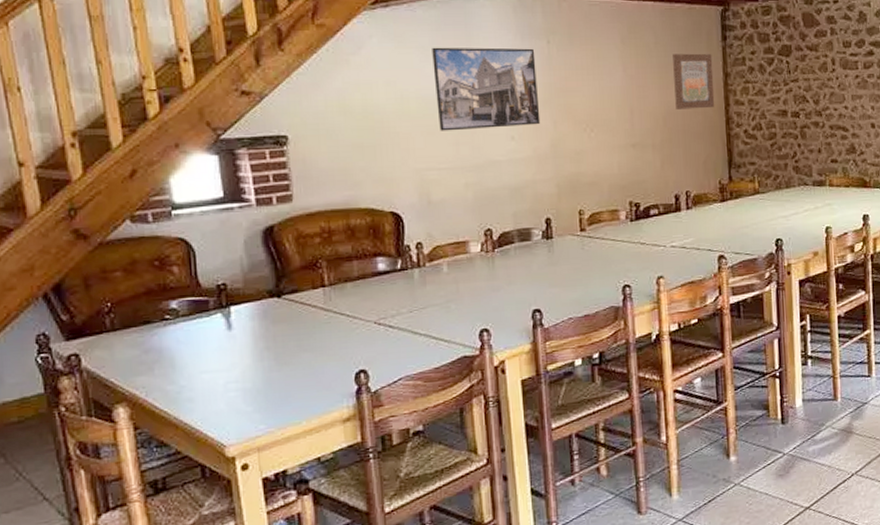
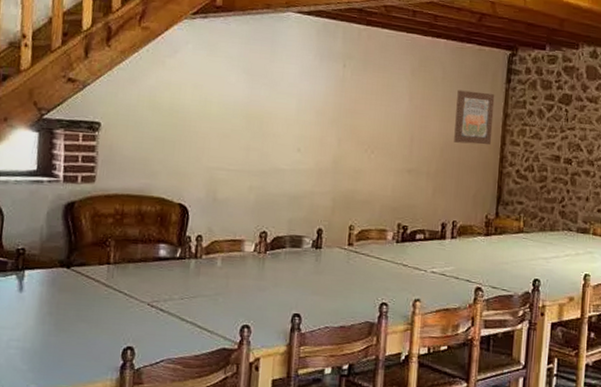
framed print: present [432,47,541,131] -> none [234,58,331,141]

